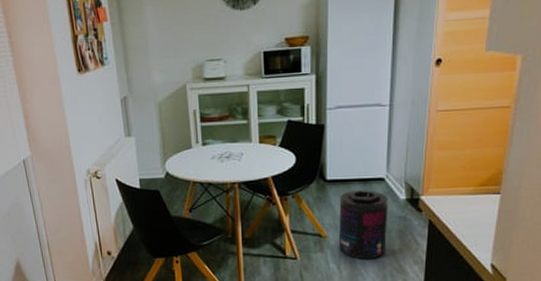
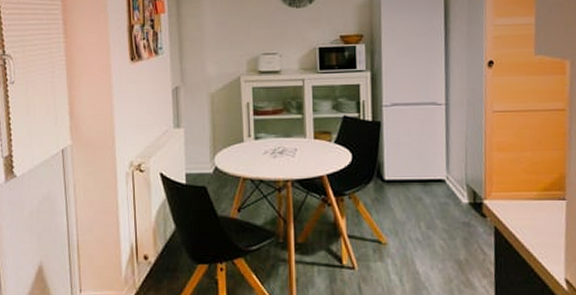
supplement container: present [338,190,388,259] -> none [399,192,451,270]

